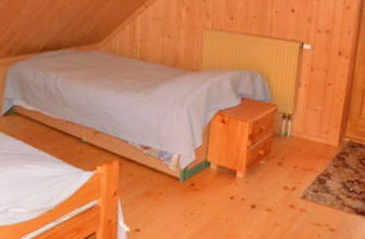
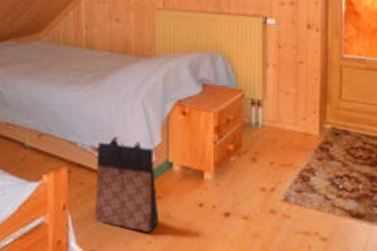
bag: none [141,137,196,218] -> present [95,136,160,233]

